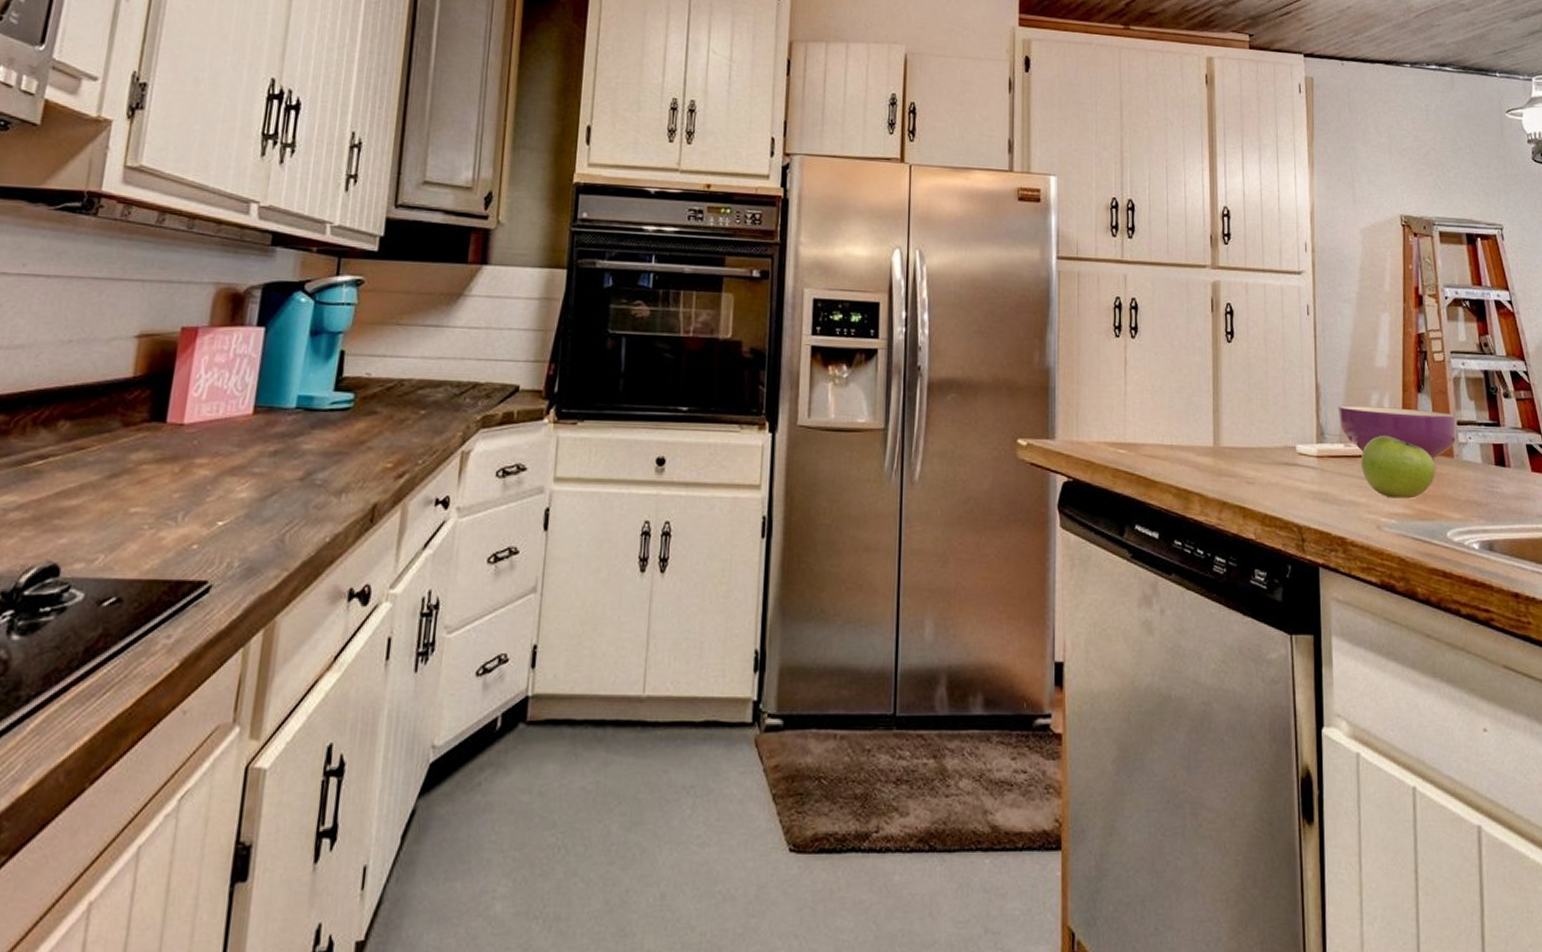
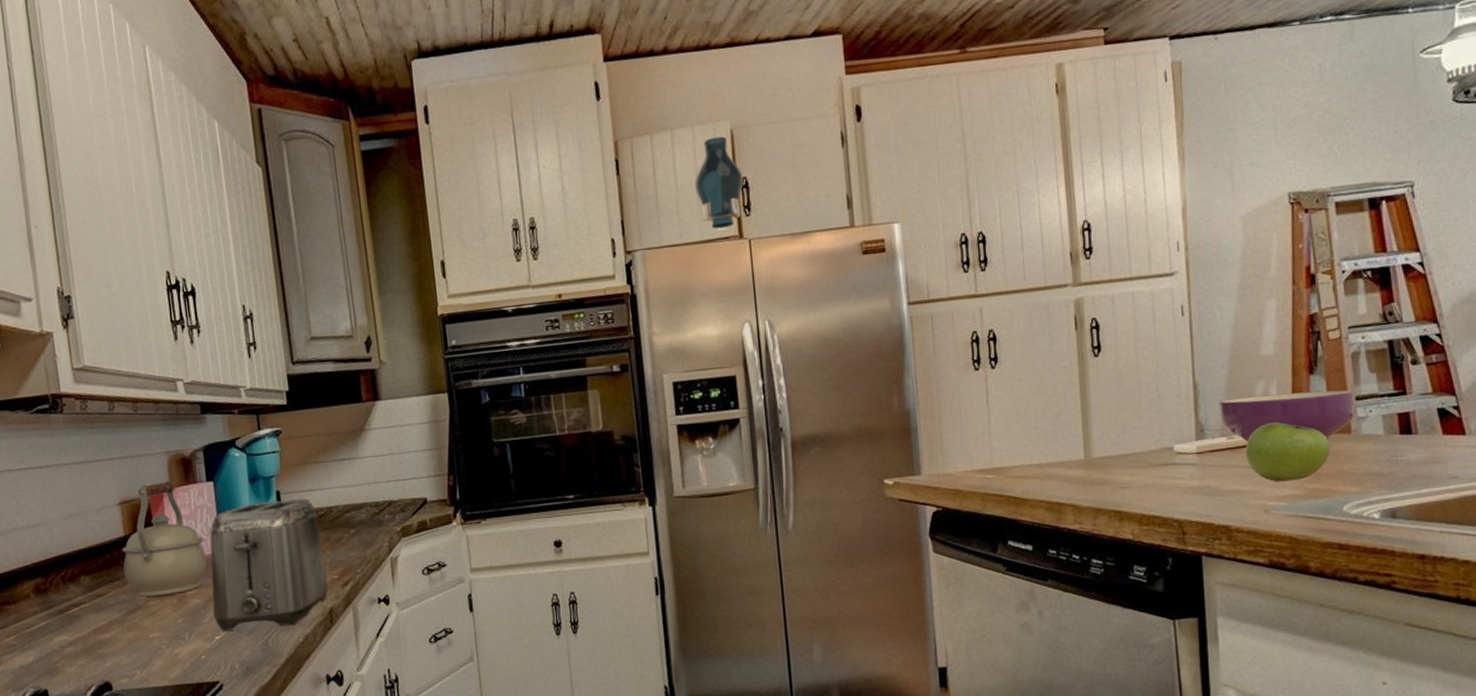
kettle: none [117,318,234,461] -> present [122,481,208,597]
toaster: none [221,361,384,518] -> present [209,498,329,631]
vase: none [863,58,912,149] -> present [695,136,744,229]

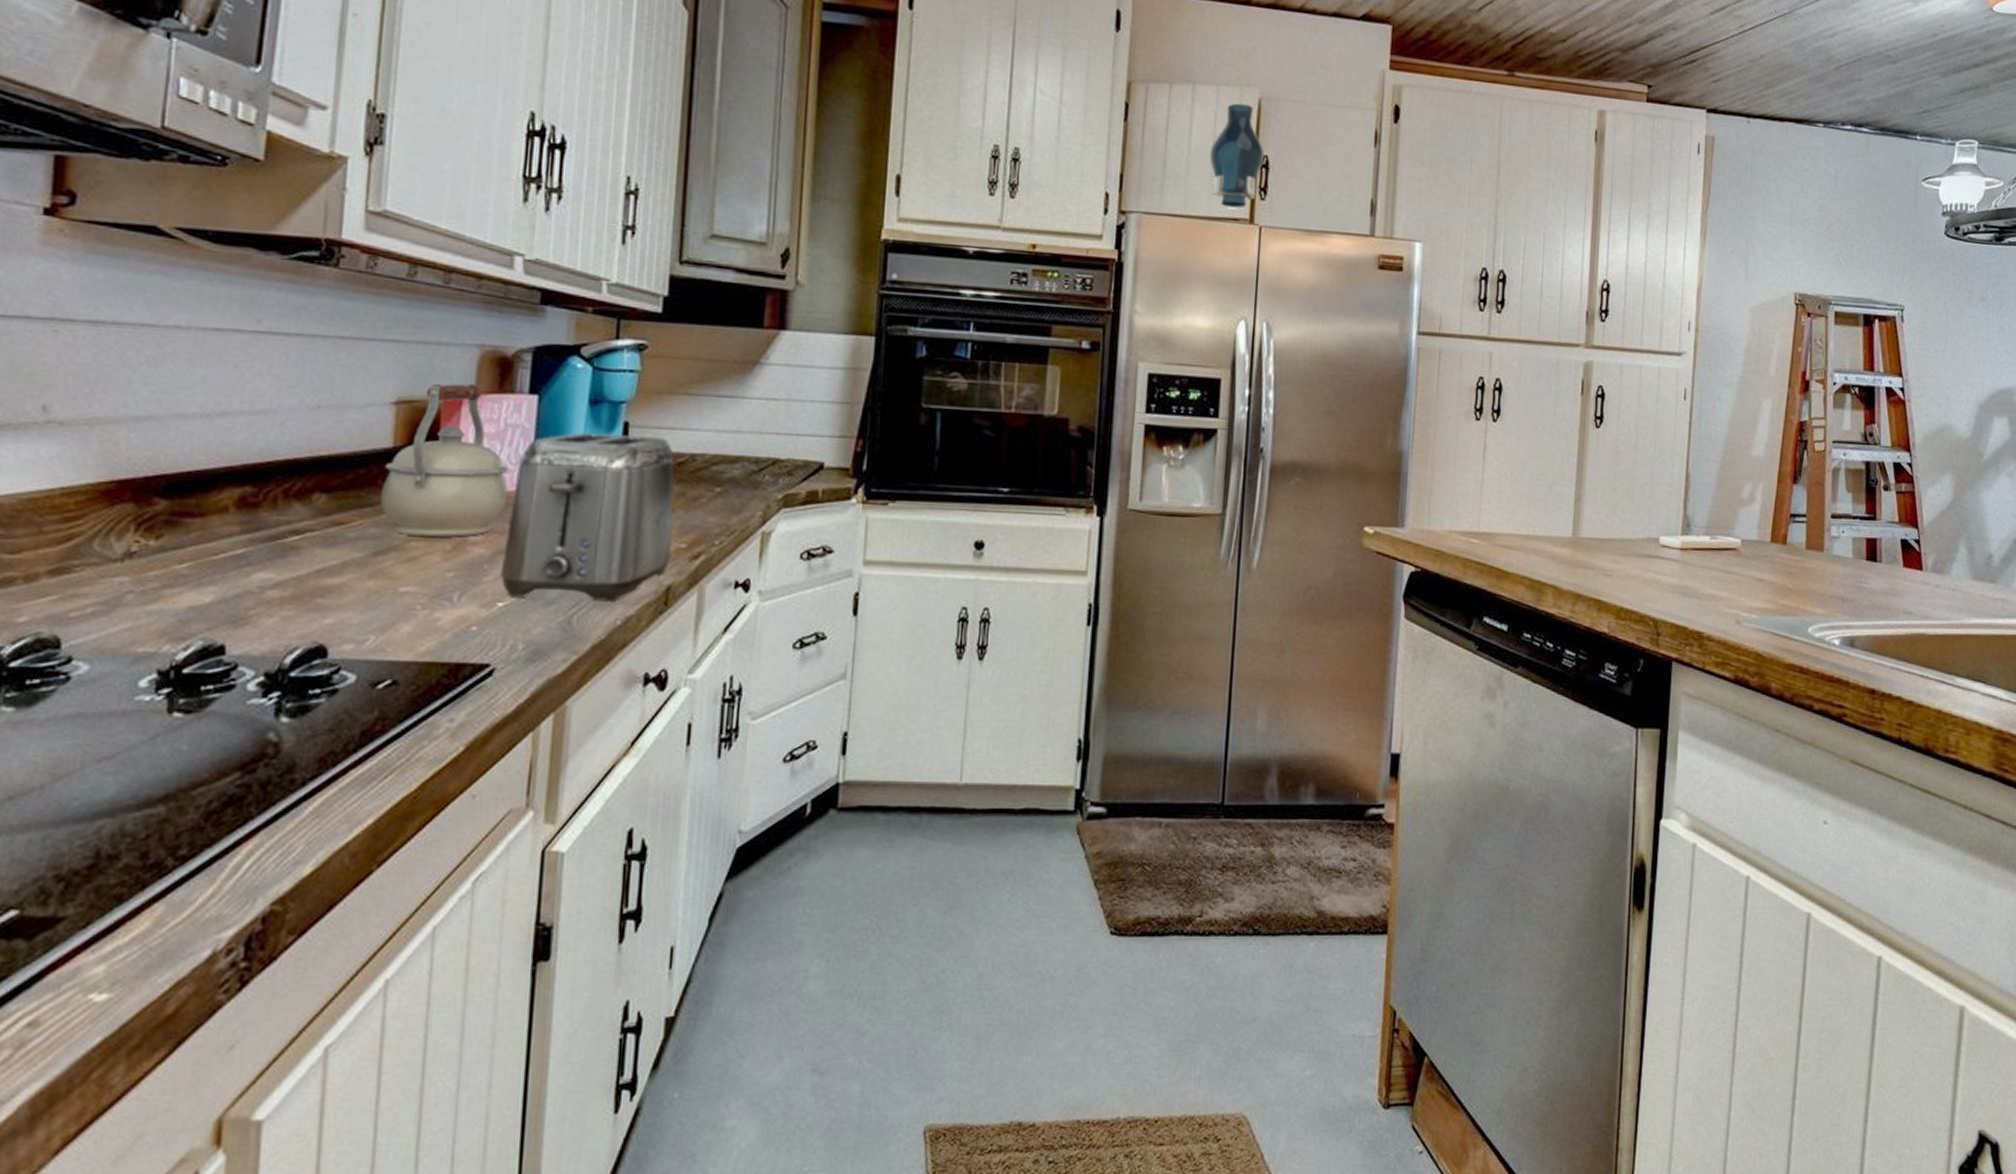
bowl: present [1218,390,1356,442] -> none [1707,496,1832,554]
fruit: present [1245,421,1330,482] -> none [1725,527,1804,593]

